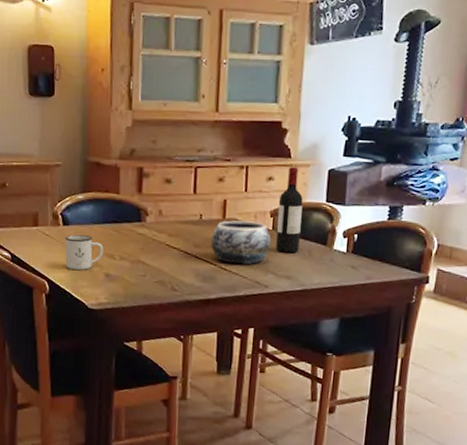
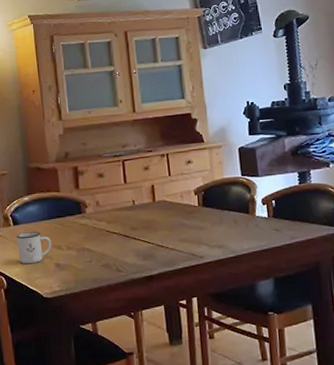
decorative bowl: present [211,220,271,265] -> none [146,201,200,241]
wine bottle: present [276,167,303,253] -> none [199,149,225,225]

